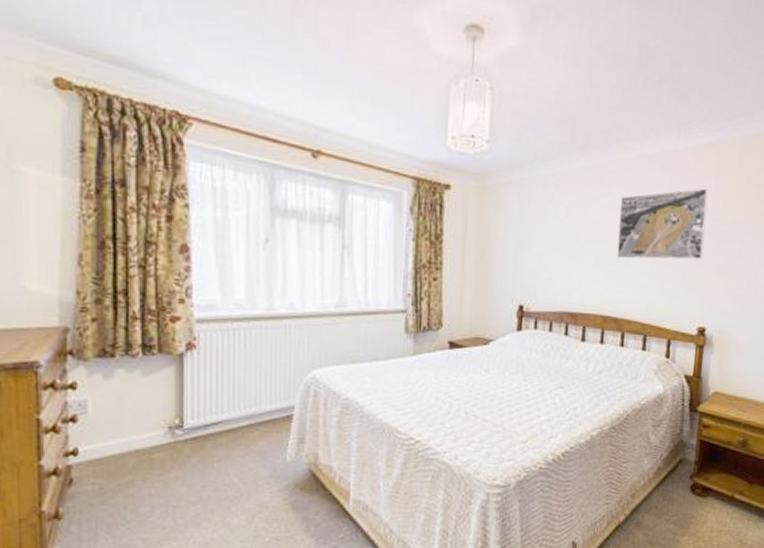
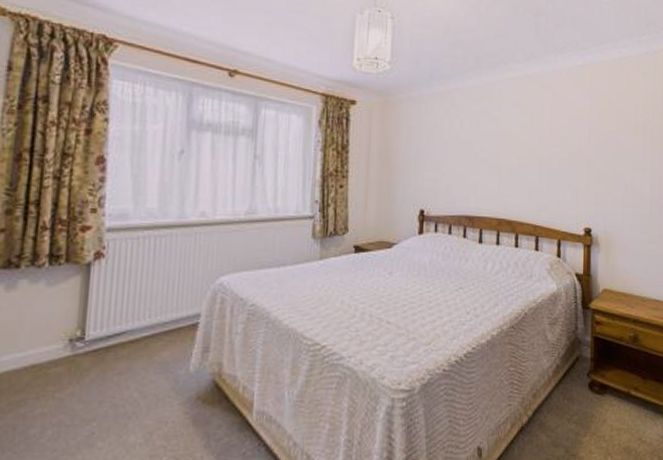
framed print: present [617,188,708,260] -> none [508,103,585,166]

